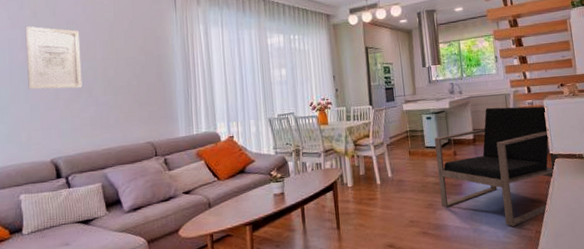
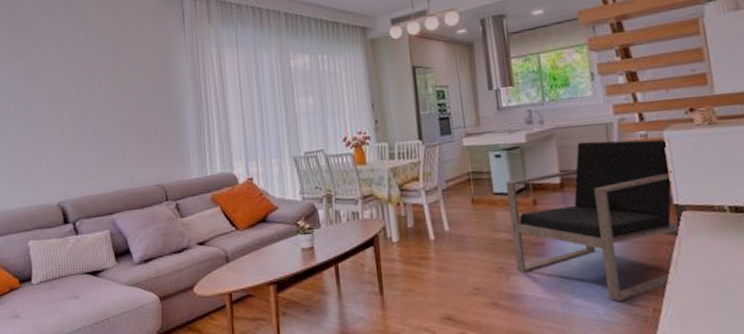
wall art: present [25,26,82,90] -> none [28,55,88,126]

